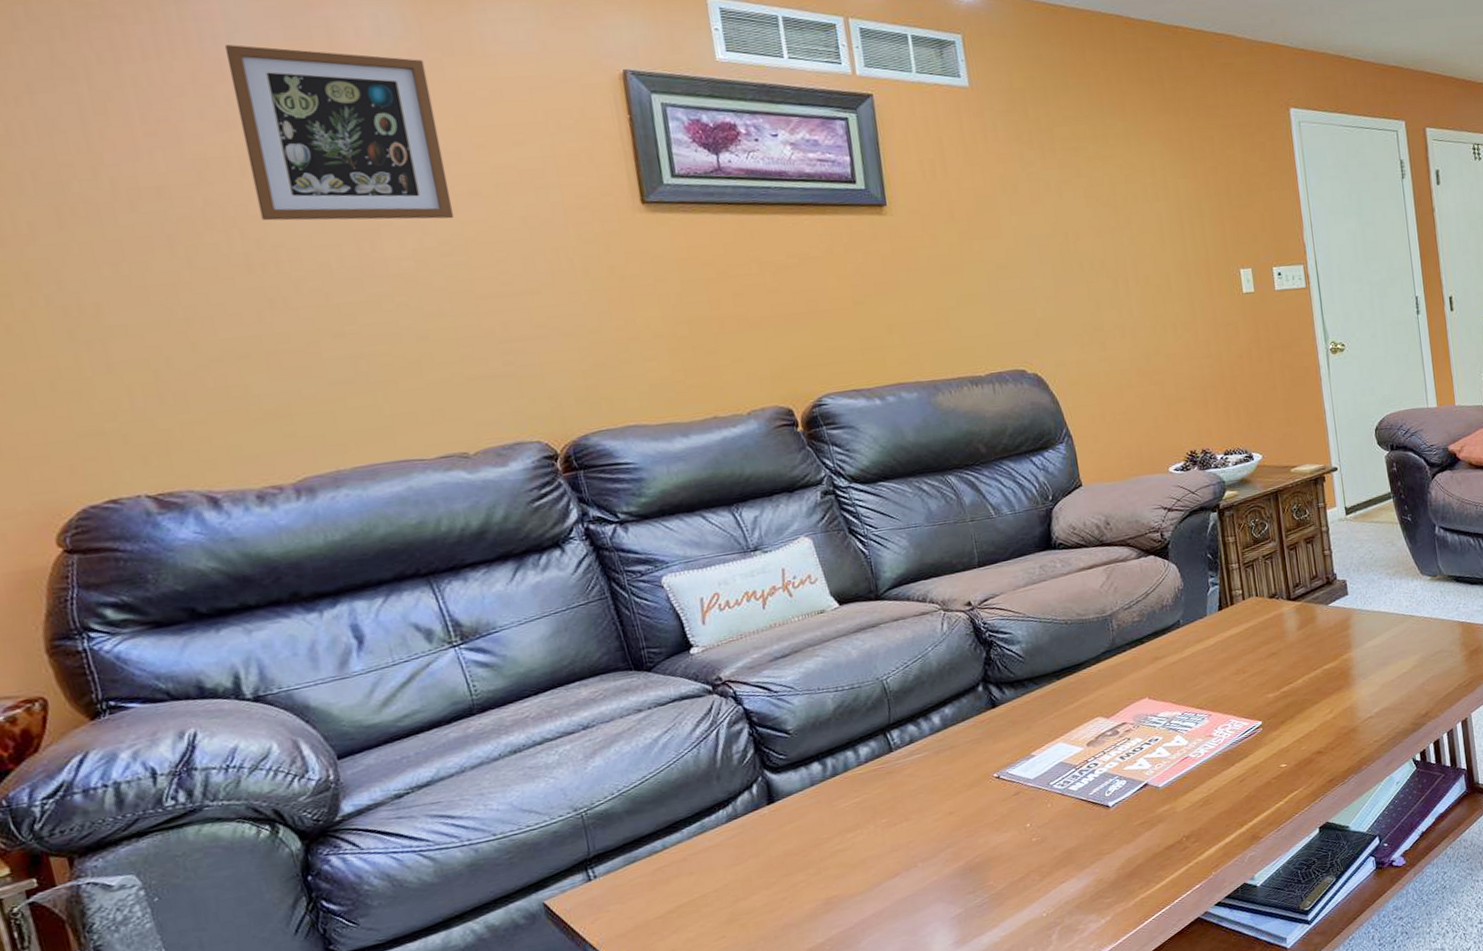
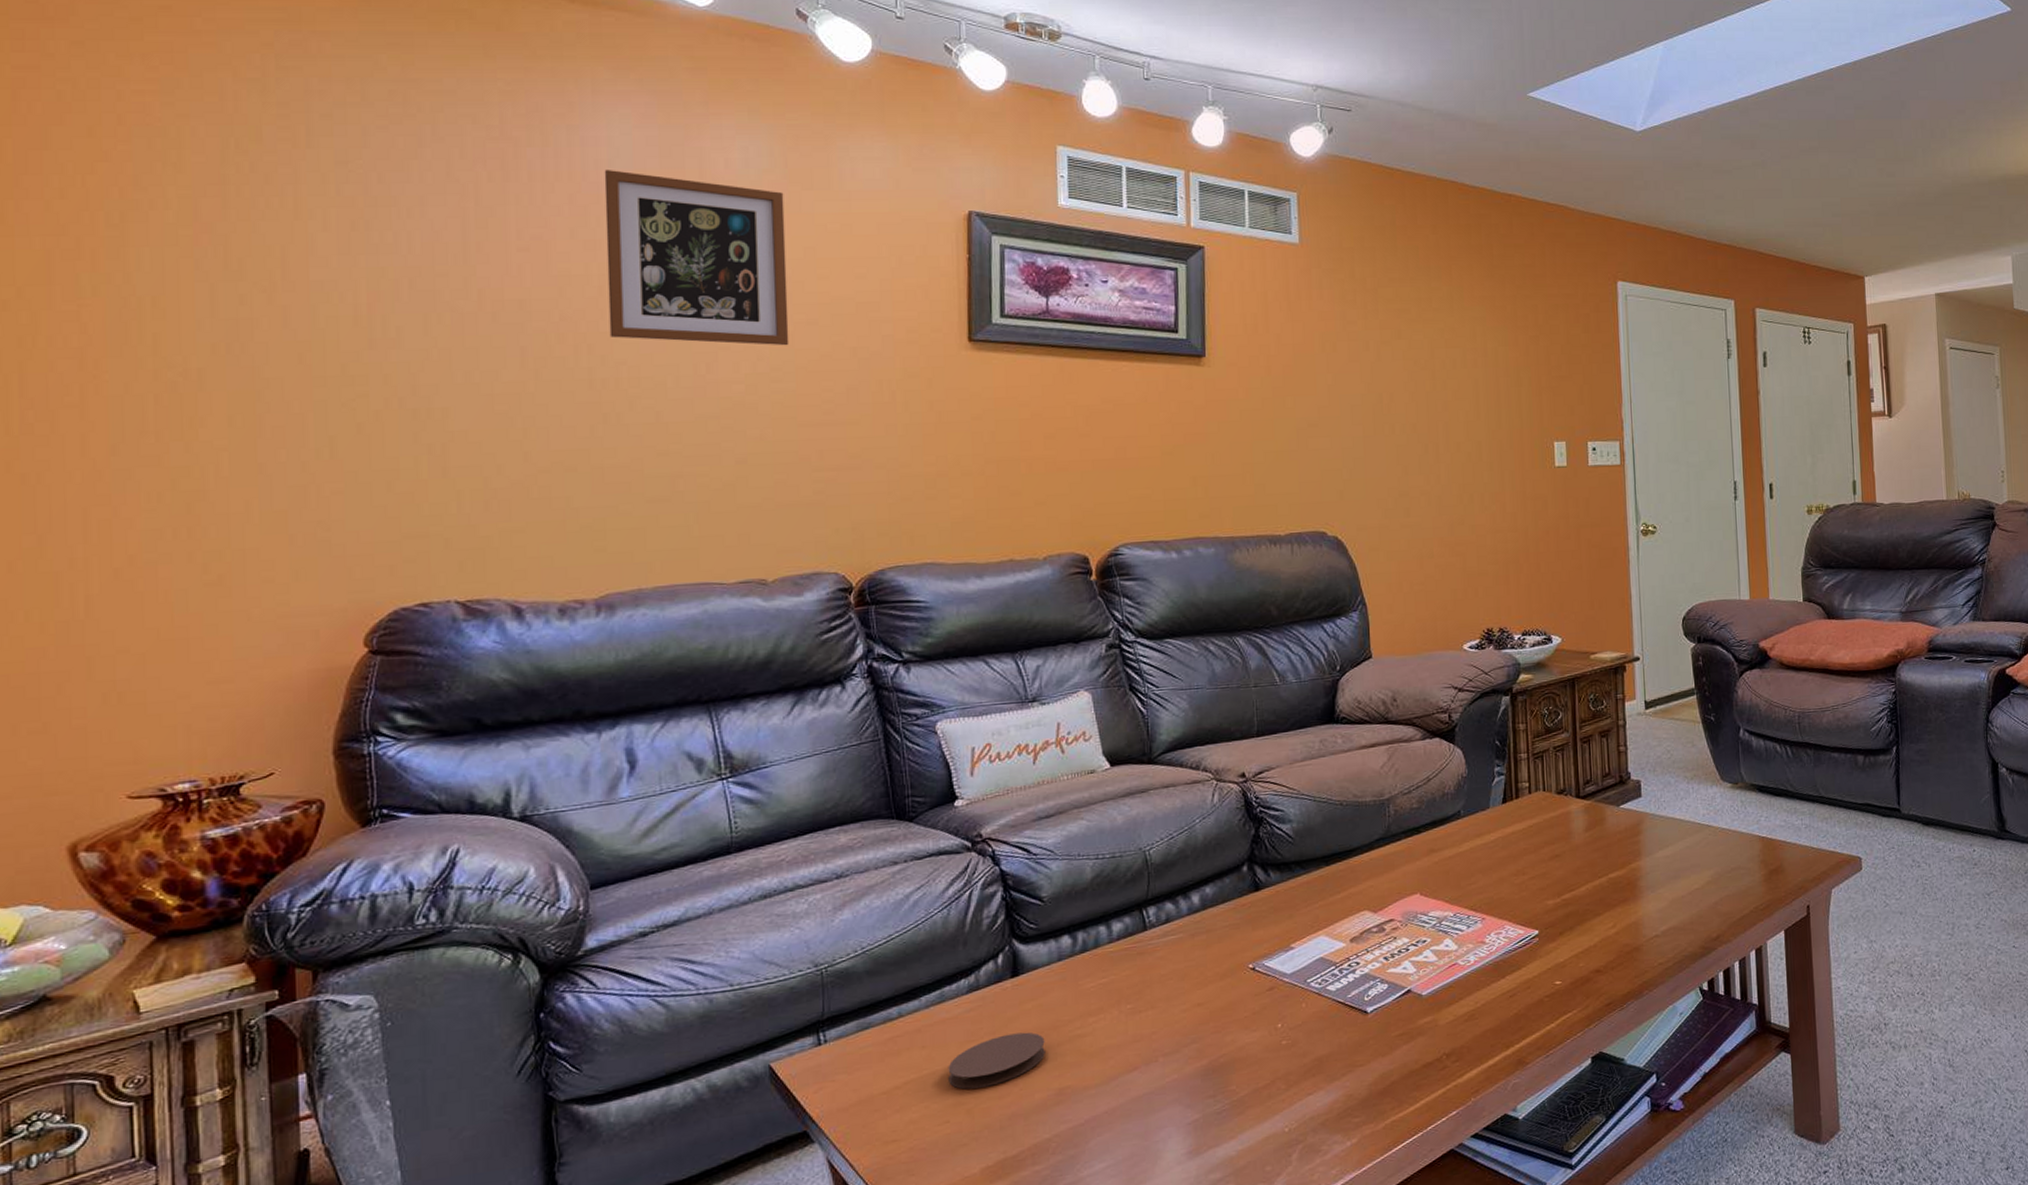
coaster: none [717,851,809,908] -> present [948,1032,1045,1090]

